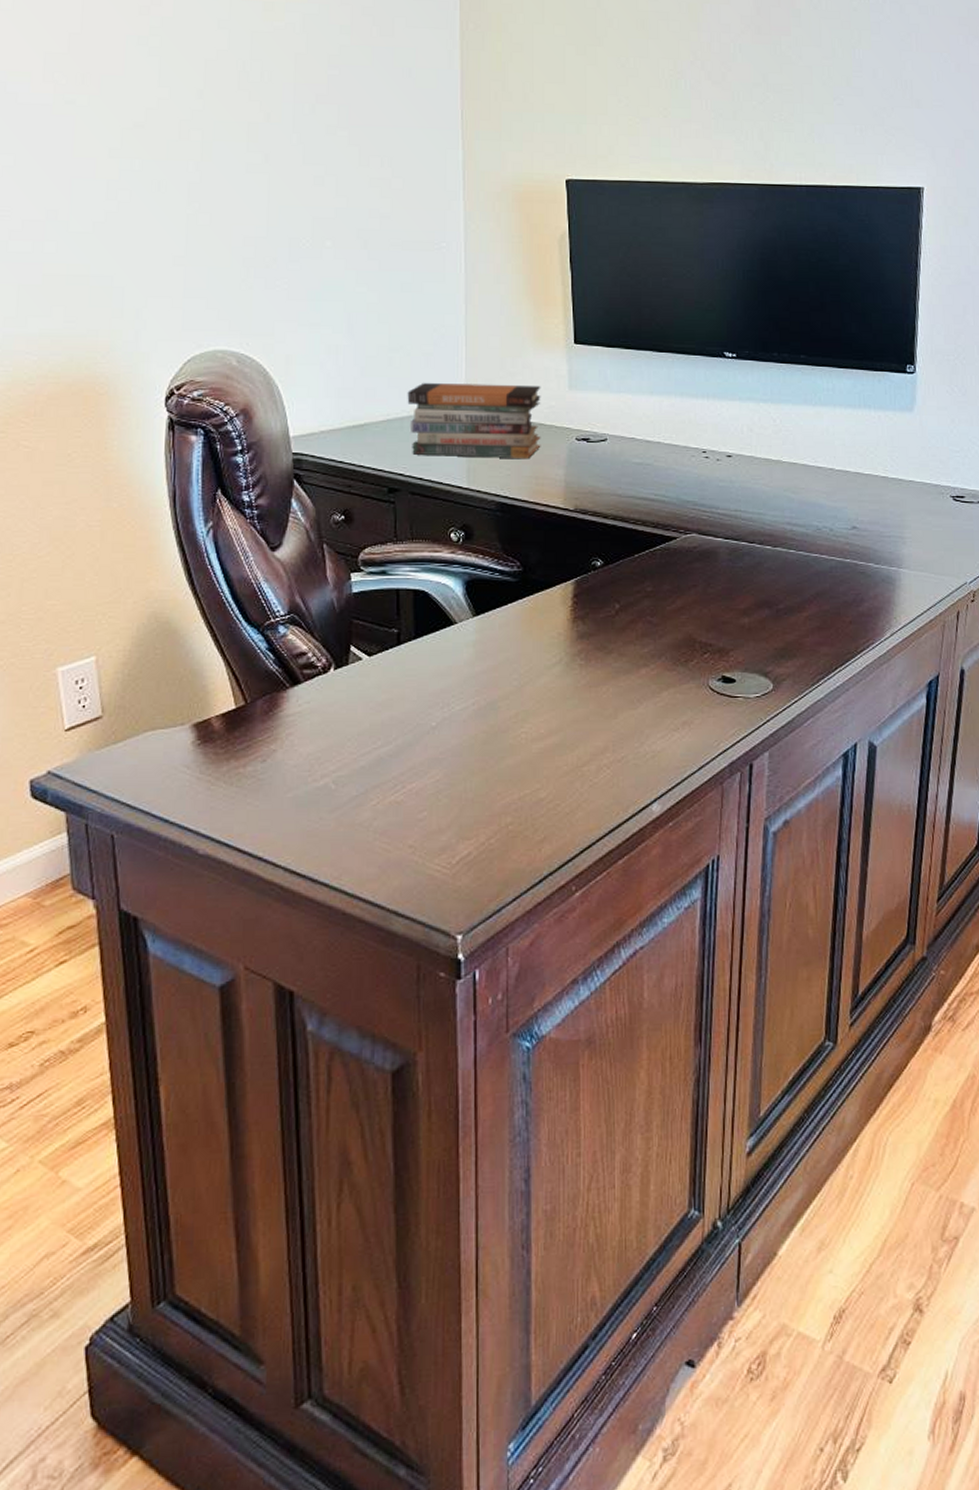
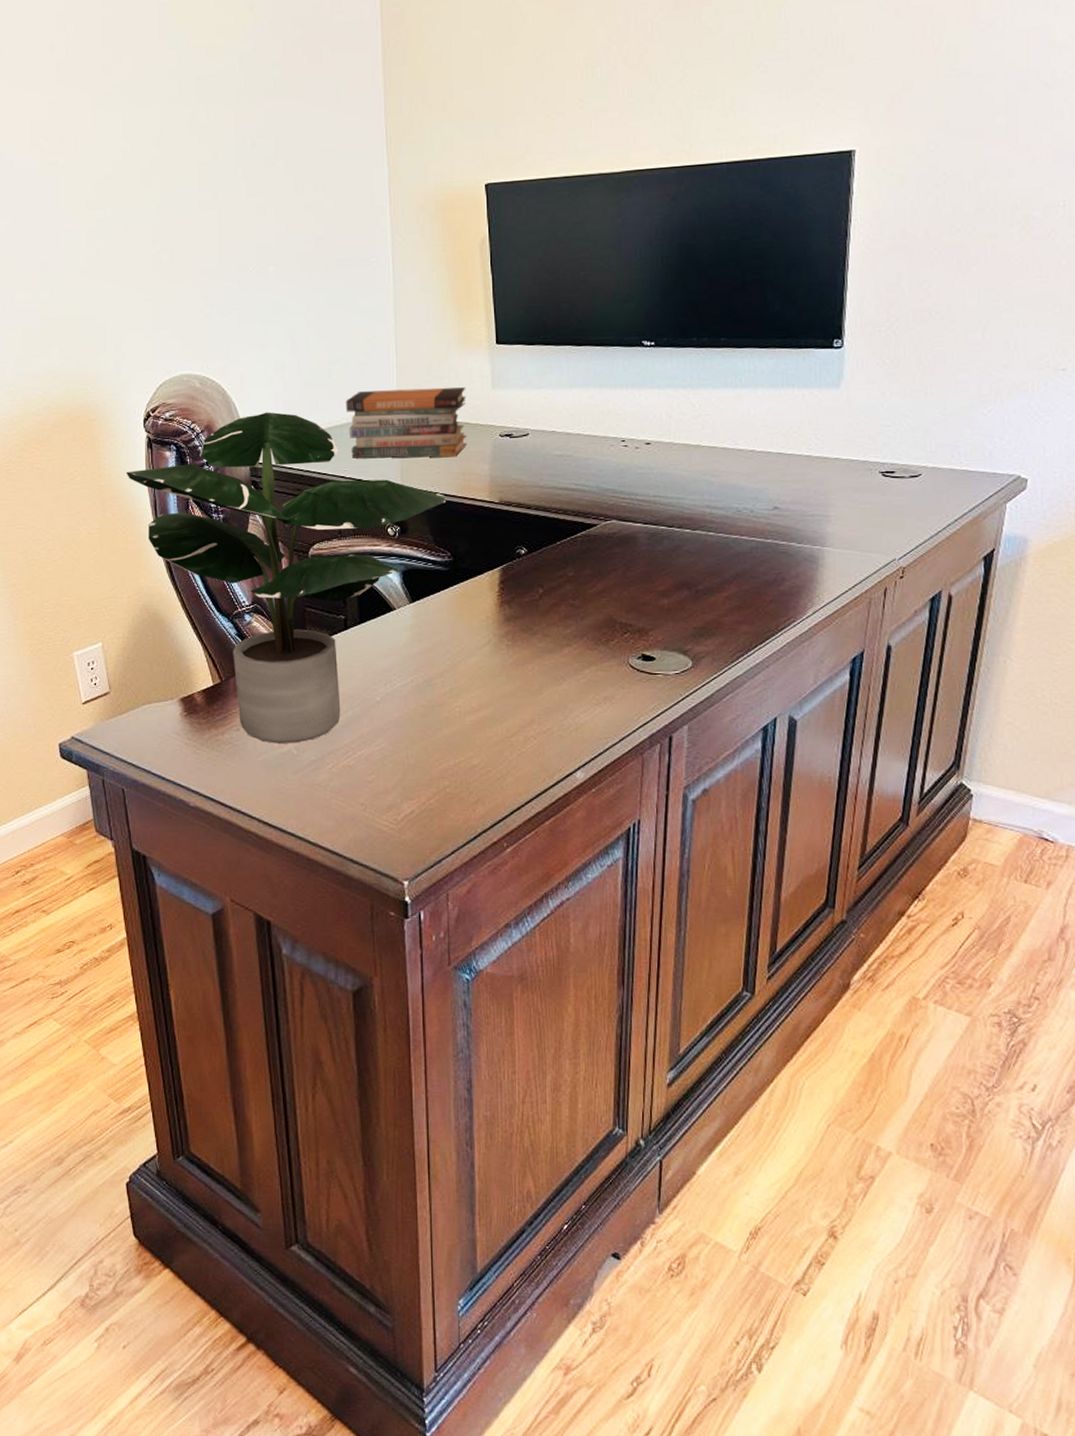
potted plant: none [140,398,516,777] -> present [126,412,446,744]

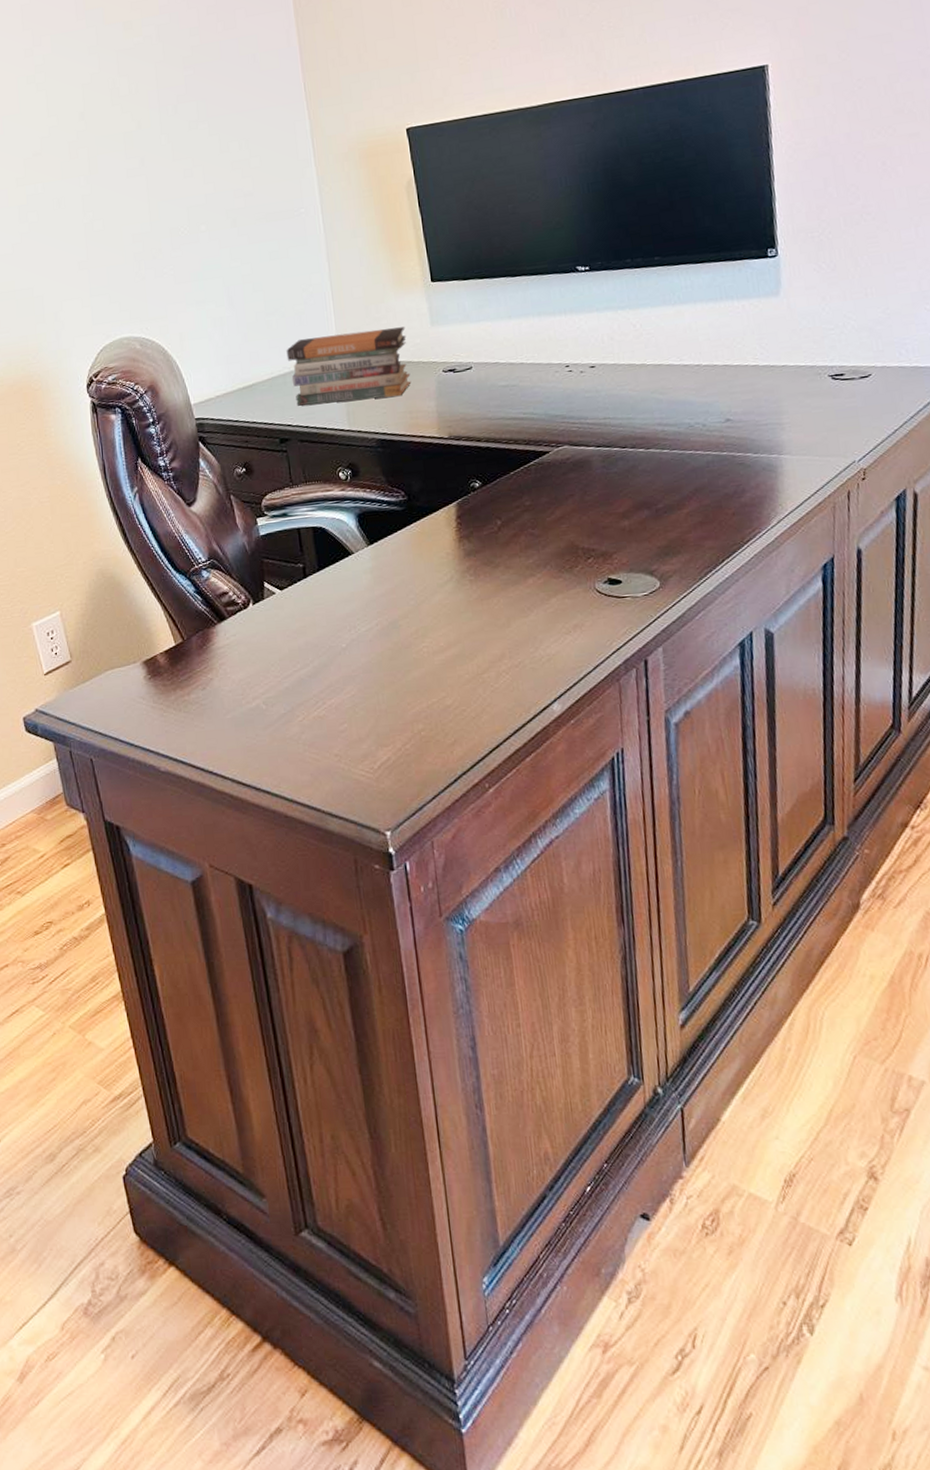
potted plant: present [126,412,446,744] -> none [73,367,395,700]

